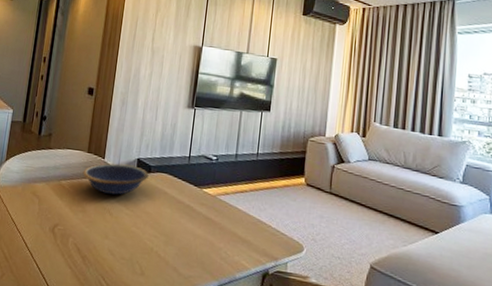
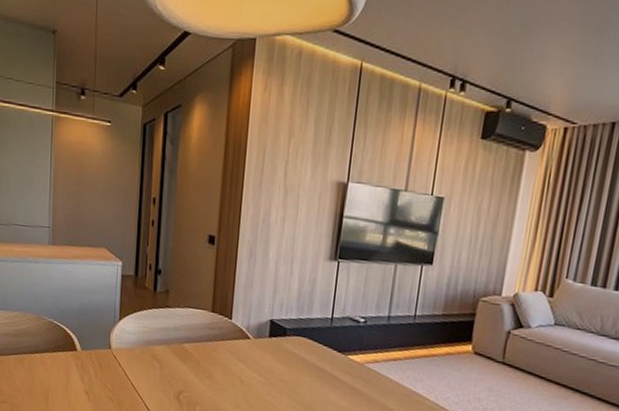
bowl: present [82,163,149,195] -> none [207,324,284,361]

